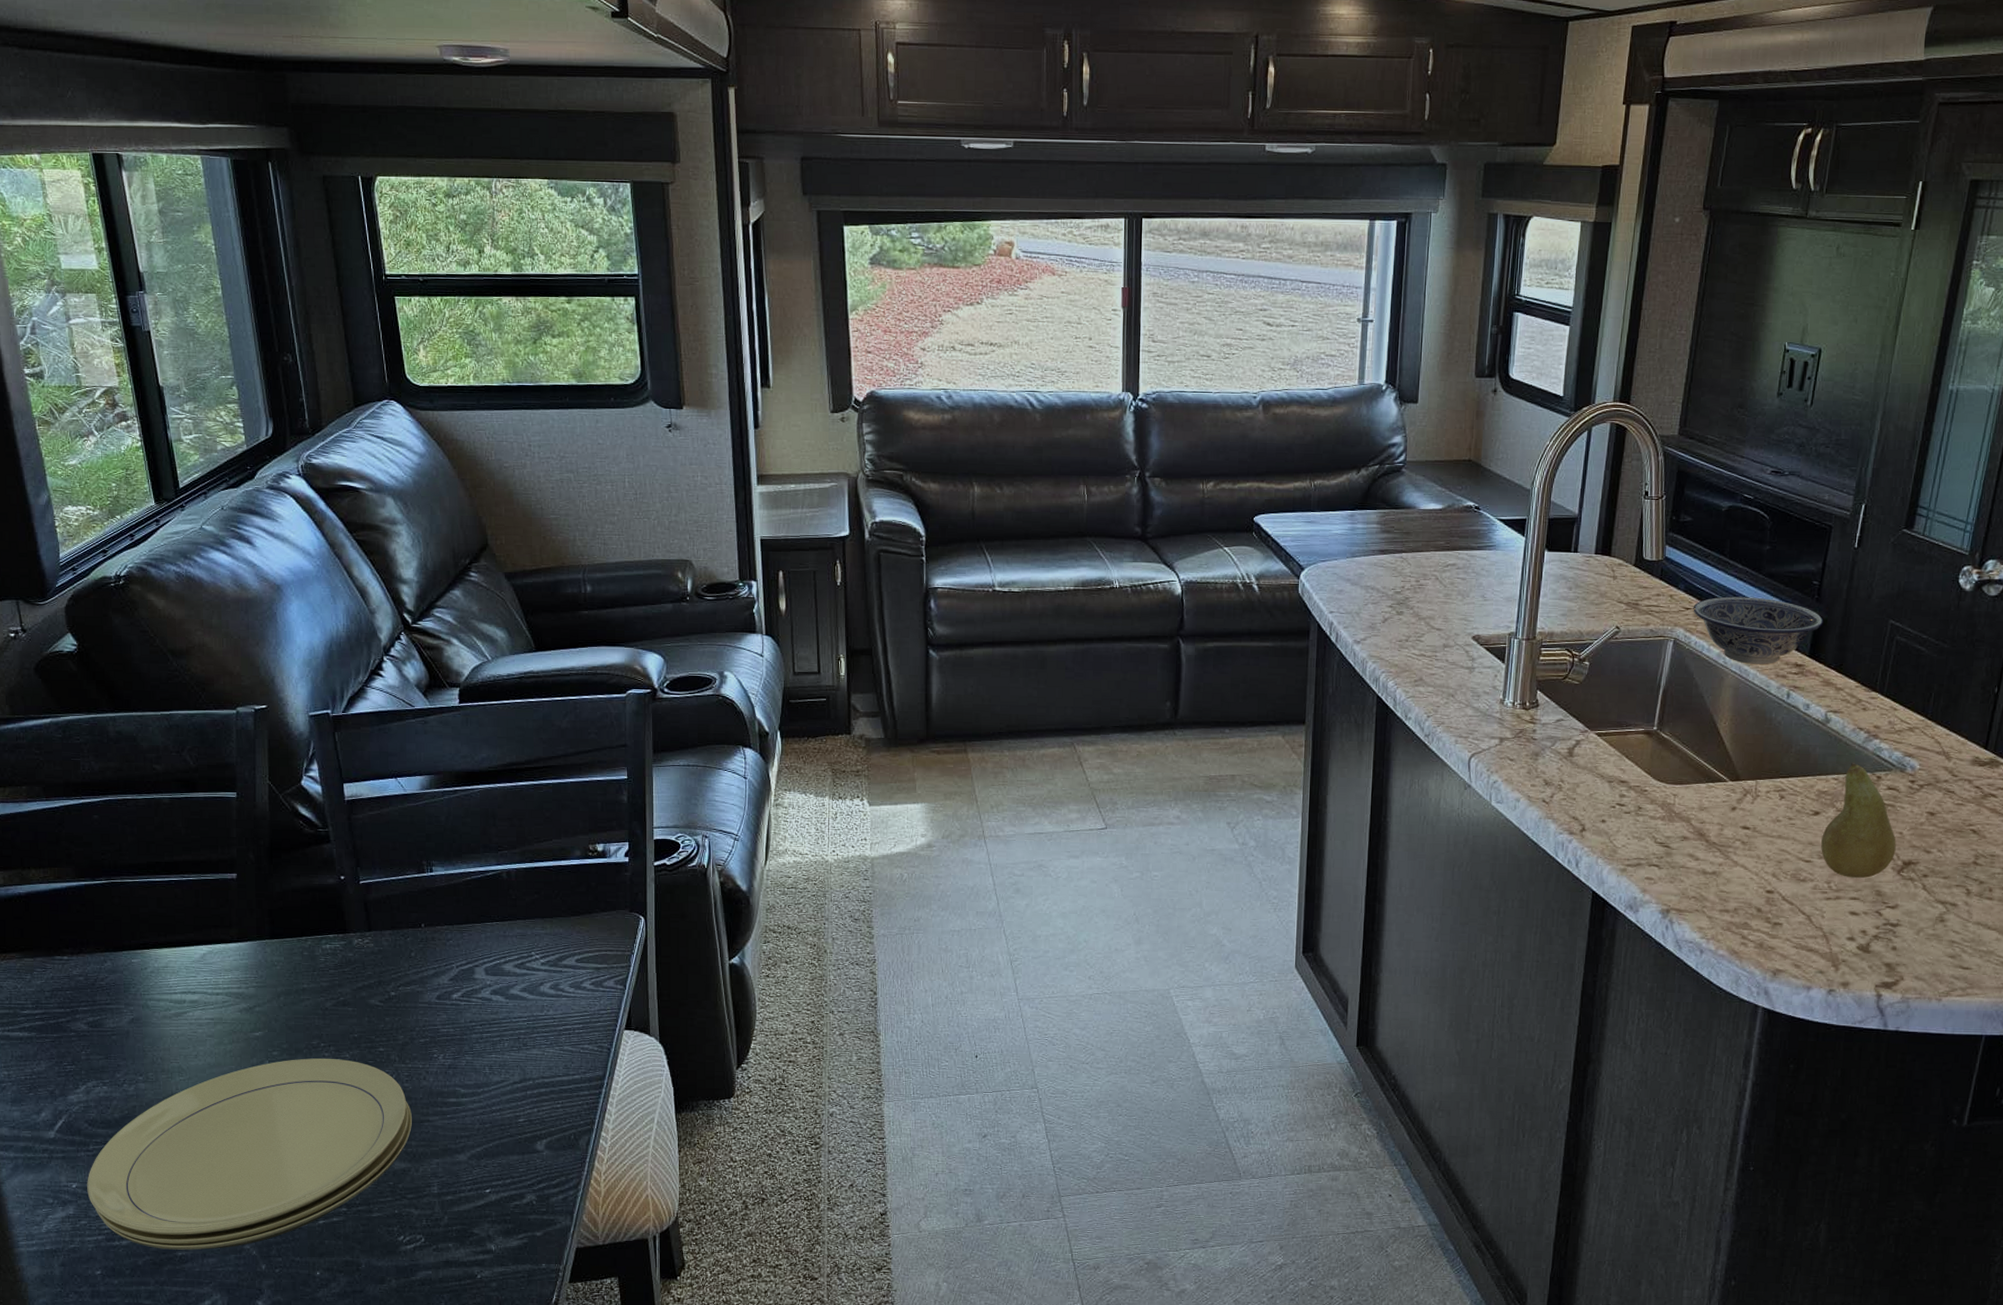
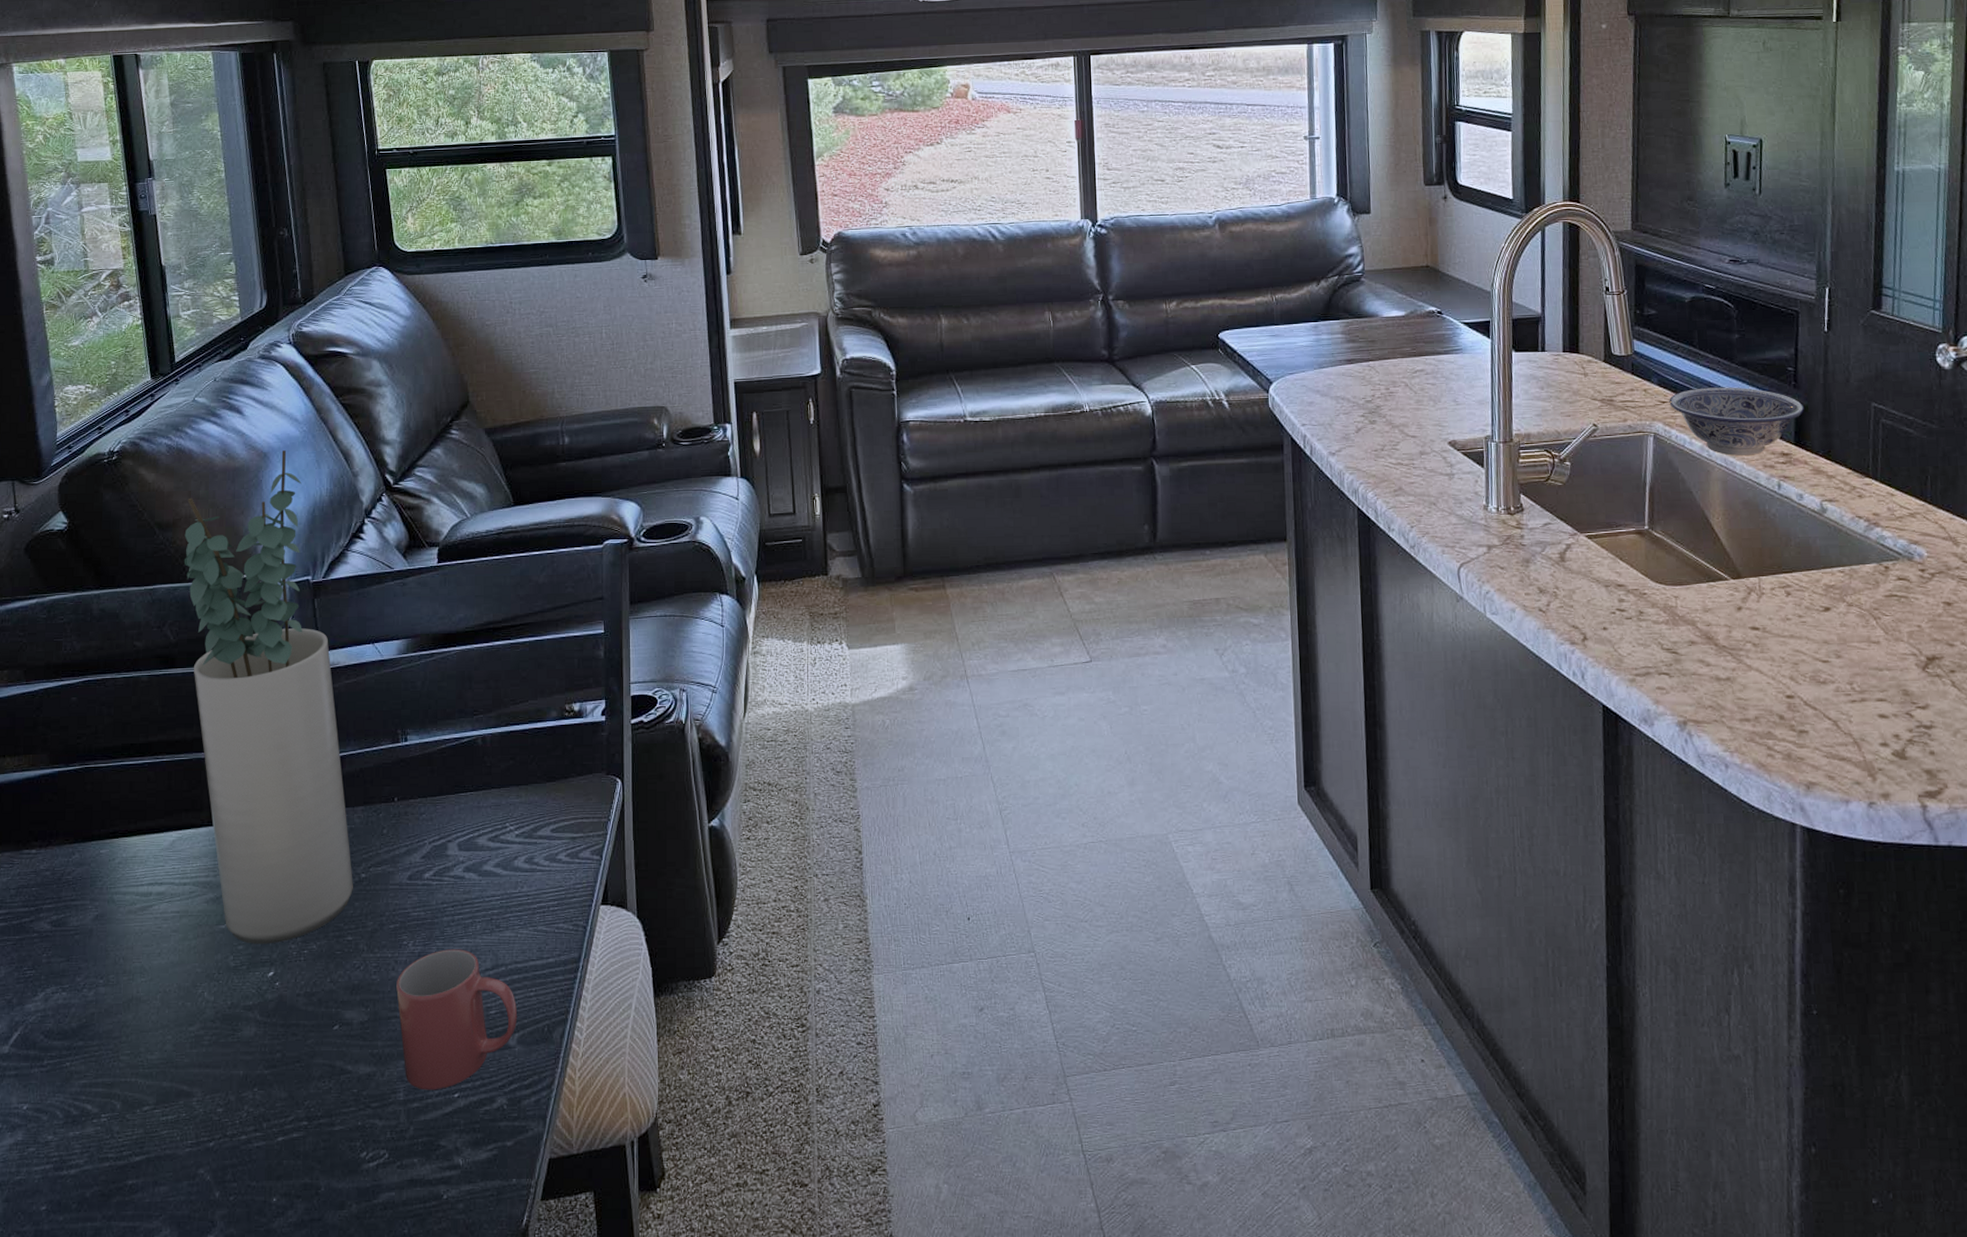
plate: present [87,1058,412,1250] -> none [38,951,379,1178]
vase: none [199,583,383,1052] -> present [184,449,353,944]
mug: none [428,1063,545,1186] -> present [396,949,518,1090]
fruit: present [1821,762,1896,878] -> none [1836,552,1917,677]

